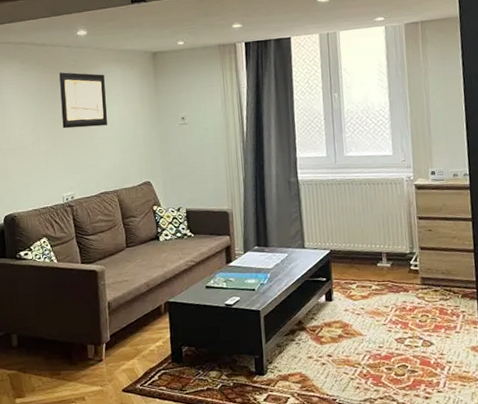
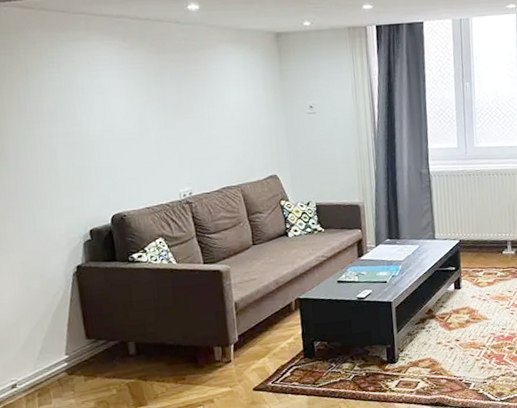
wall art: present [59,72,107,129] -> none [169,52,227,117]

